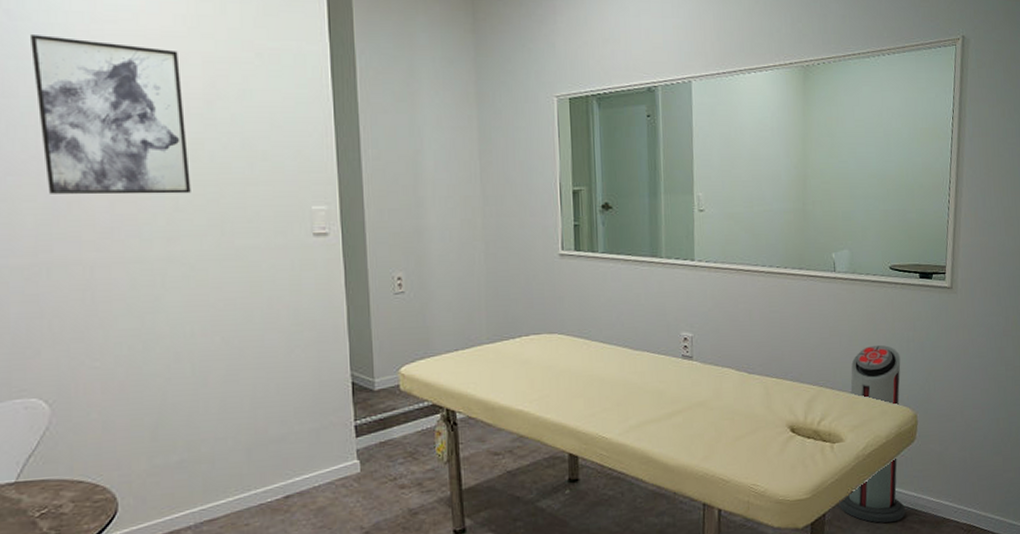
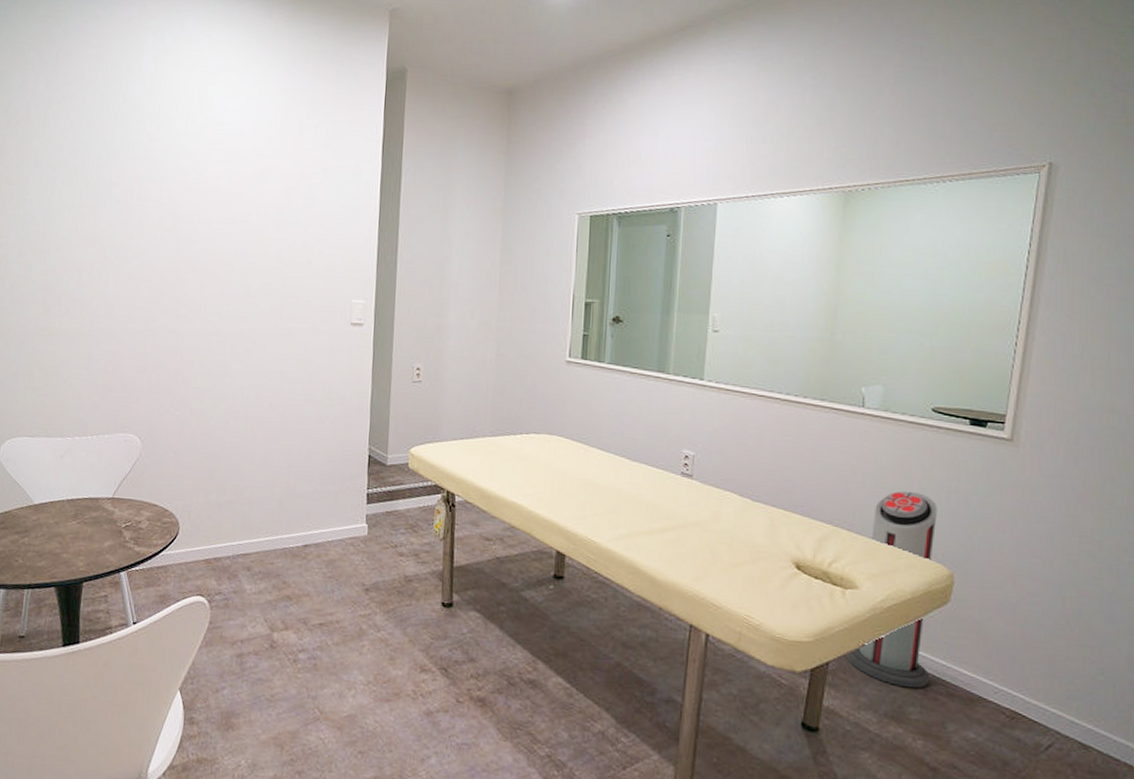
wall art: present [31,33,191,195] -> none [160,151,264,283]

